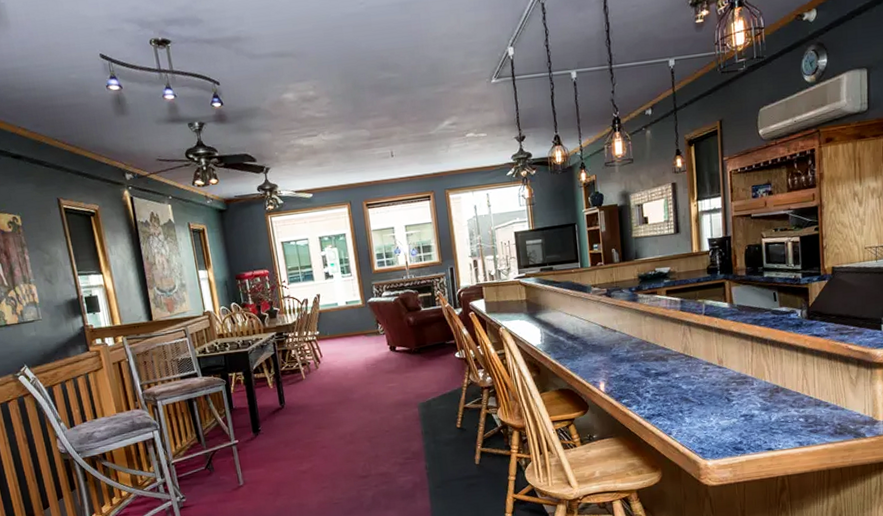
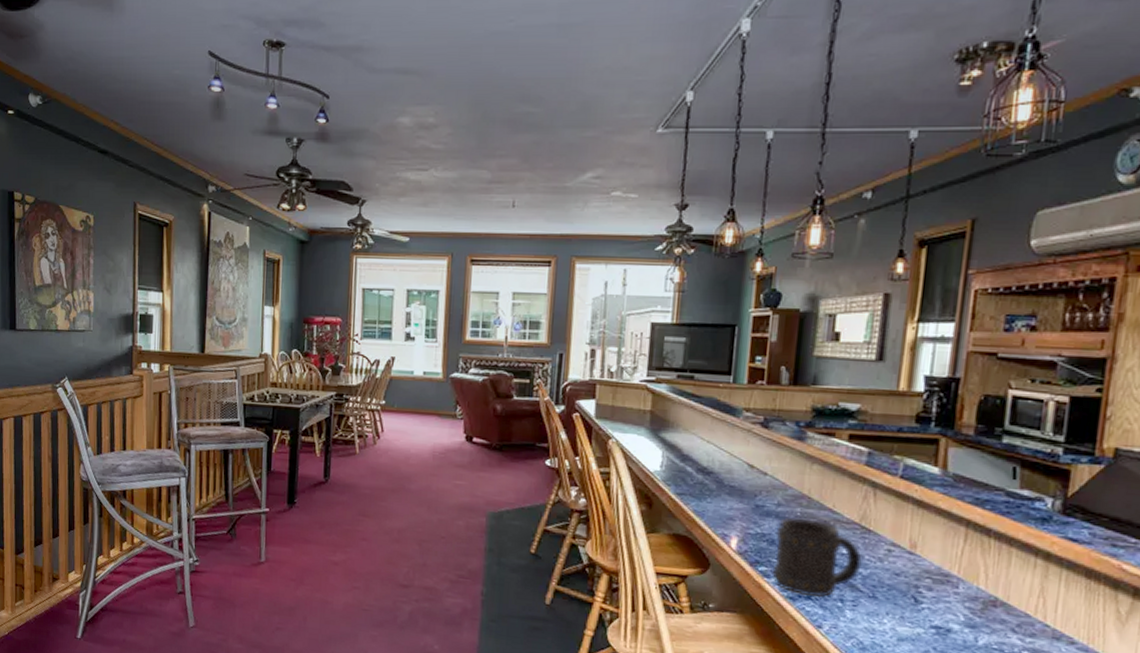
beer mug: none [629,357,690,414] -> present [771,517,863,598]

